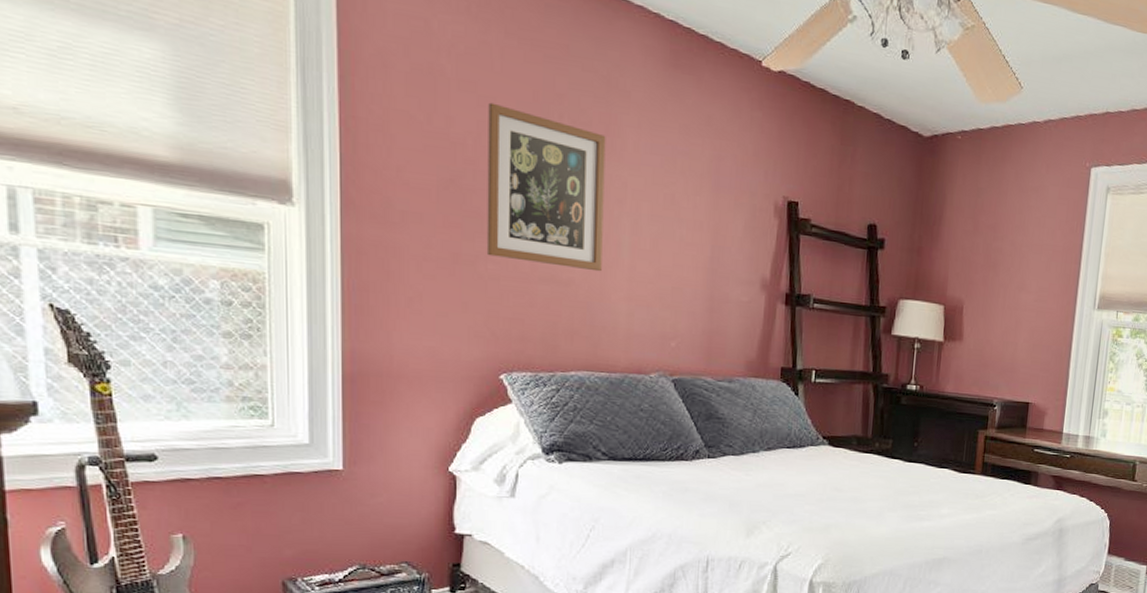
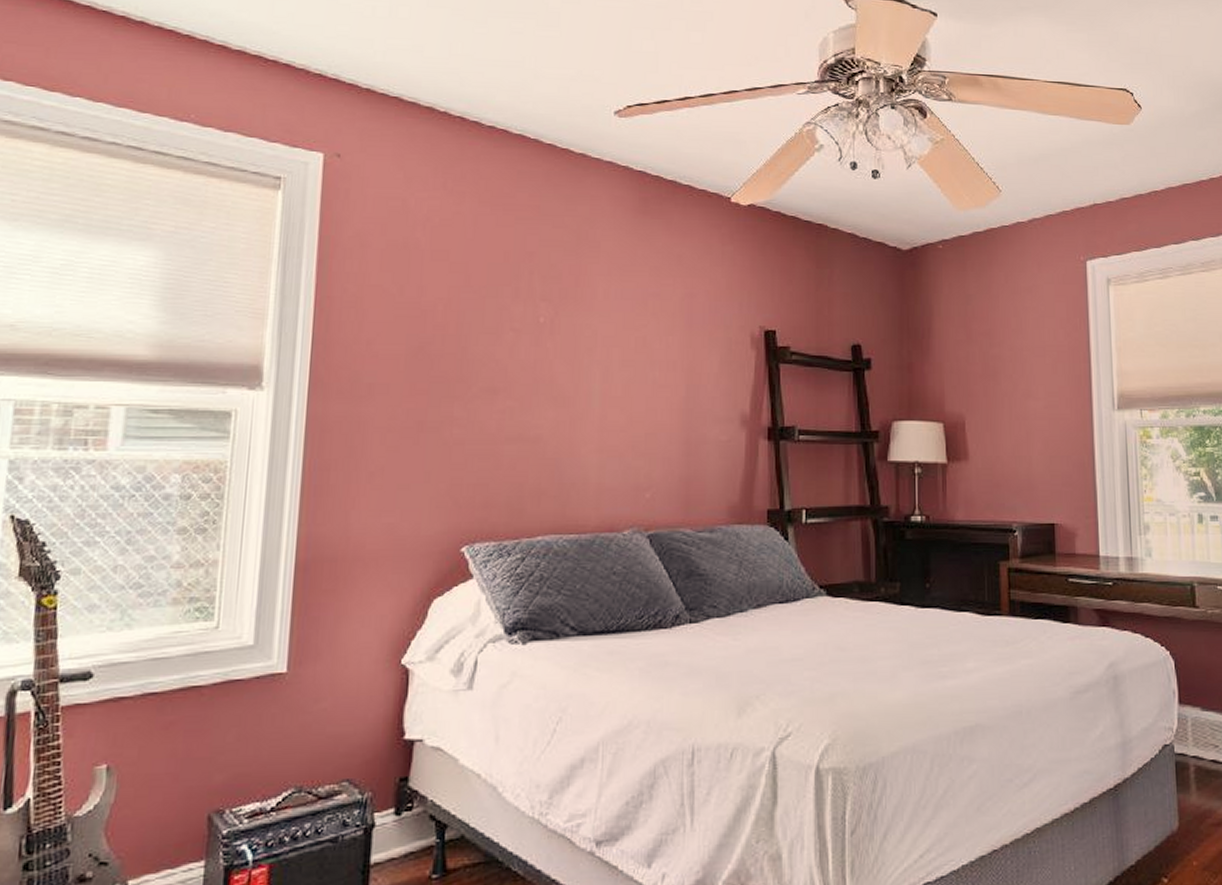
wall art: present [486,102,606,272] -> none [452,268,576,425]

